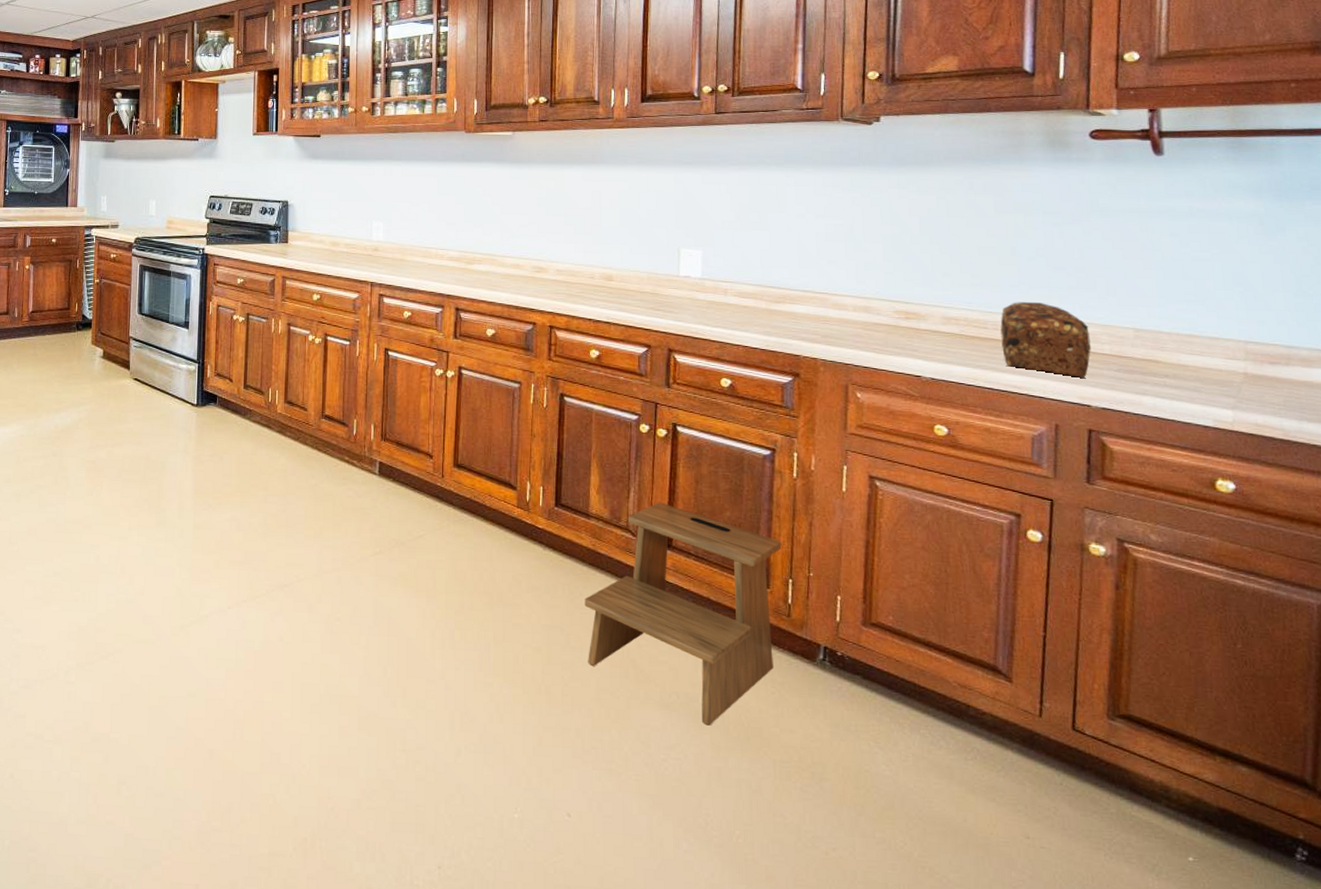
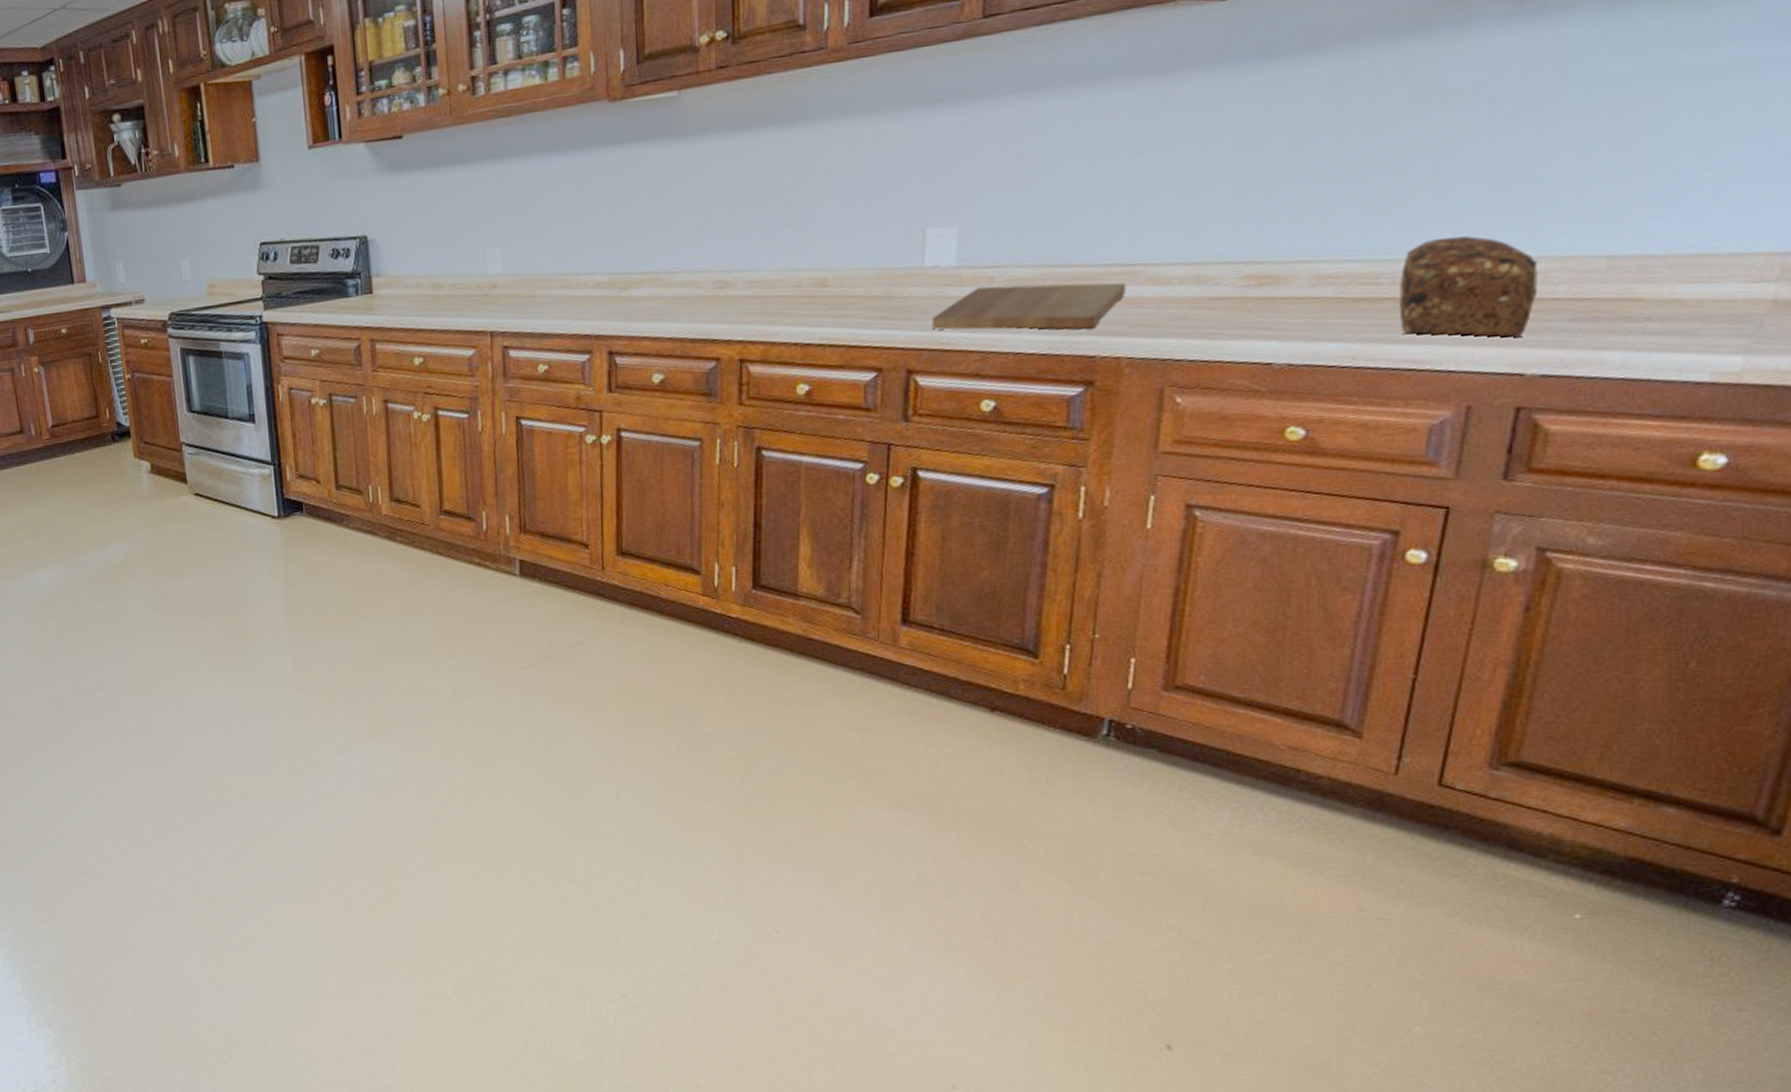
step stool: present [584,502,782,726] -> none [793,569,1058,823]
cutting board: none [685,295,818,335] -> present [932,282,1127,330]

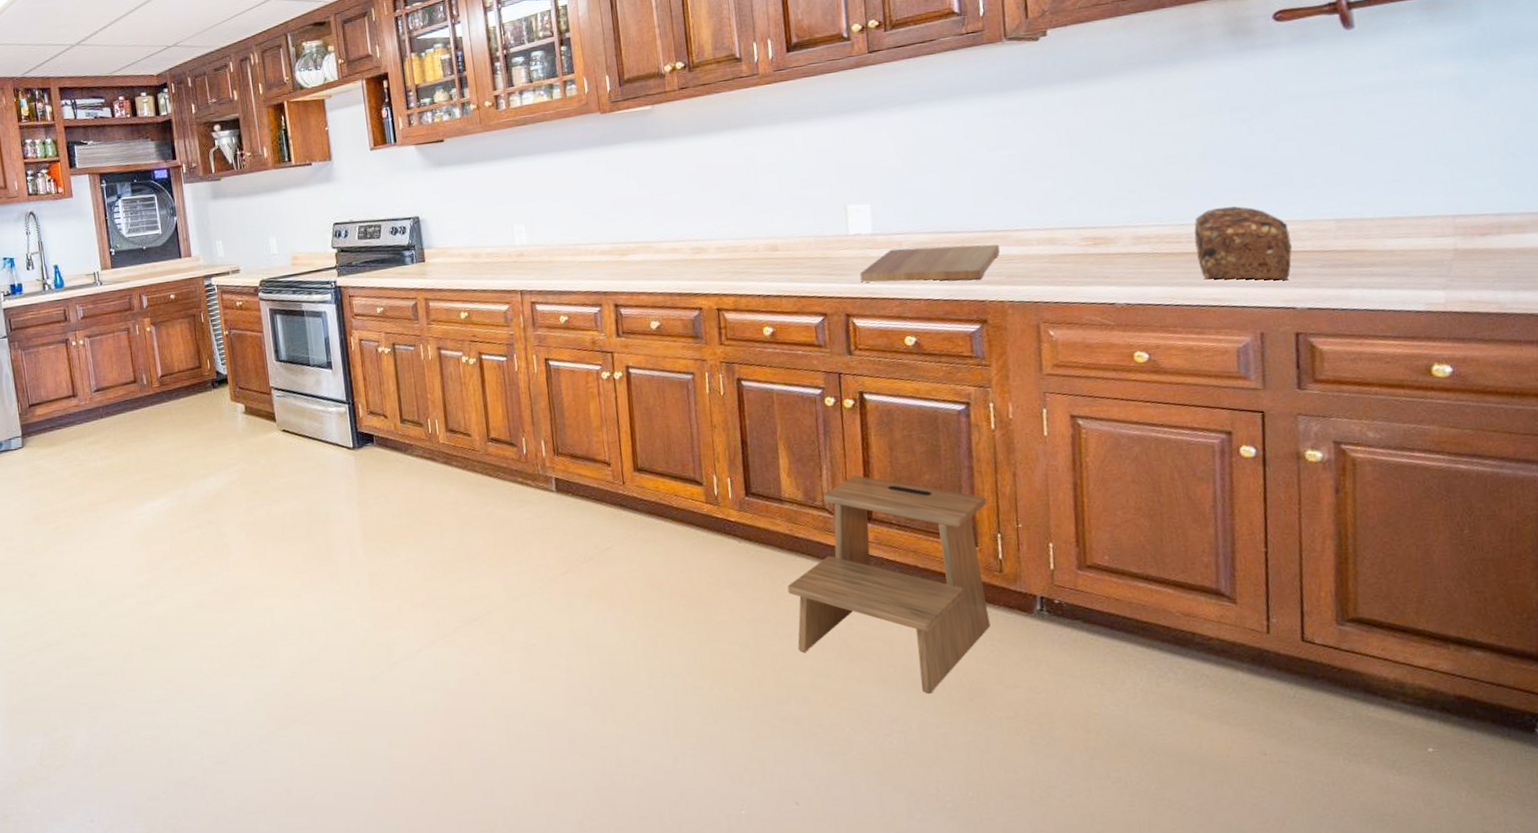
step stool: none [793,569,1058,823] -> present [787,475,990,694]

